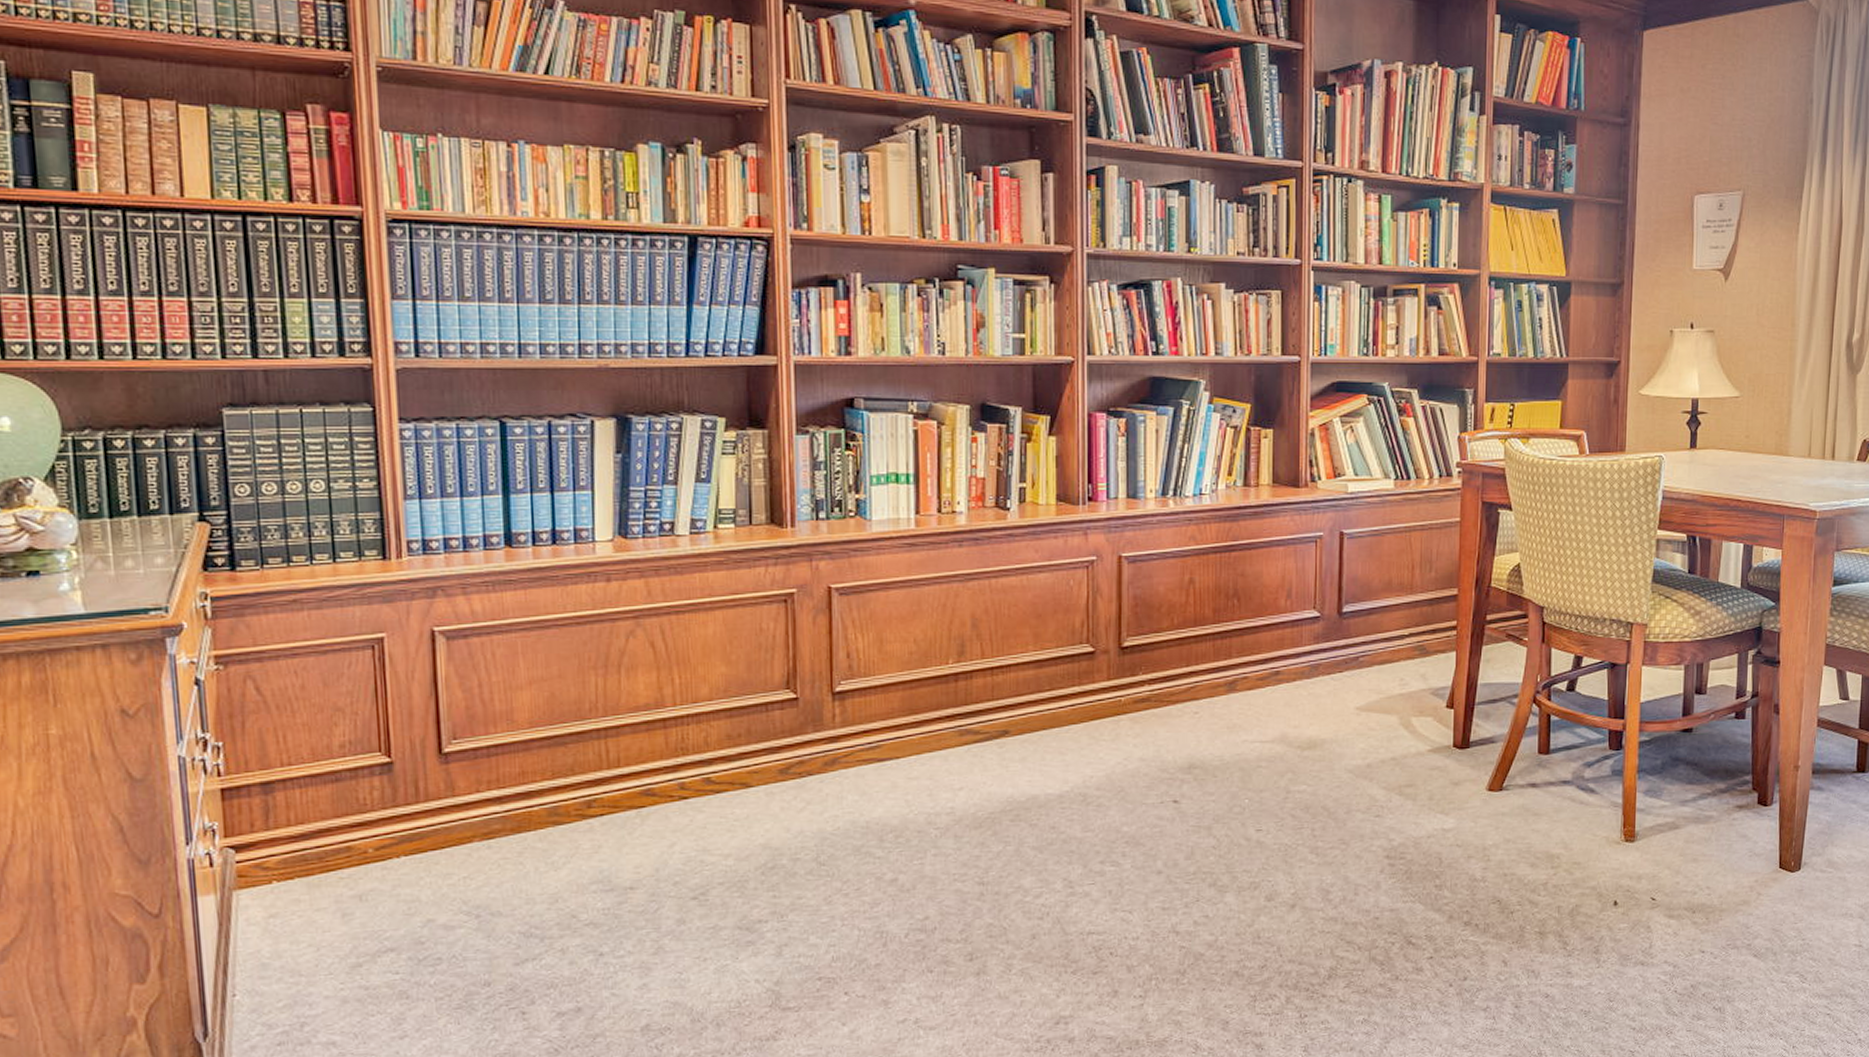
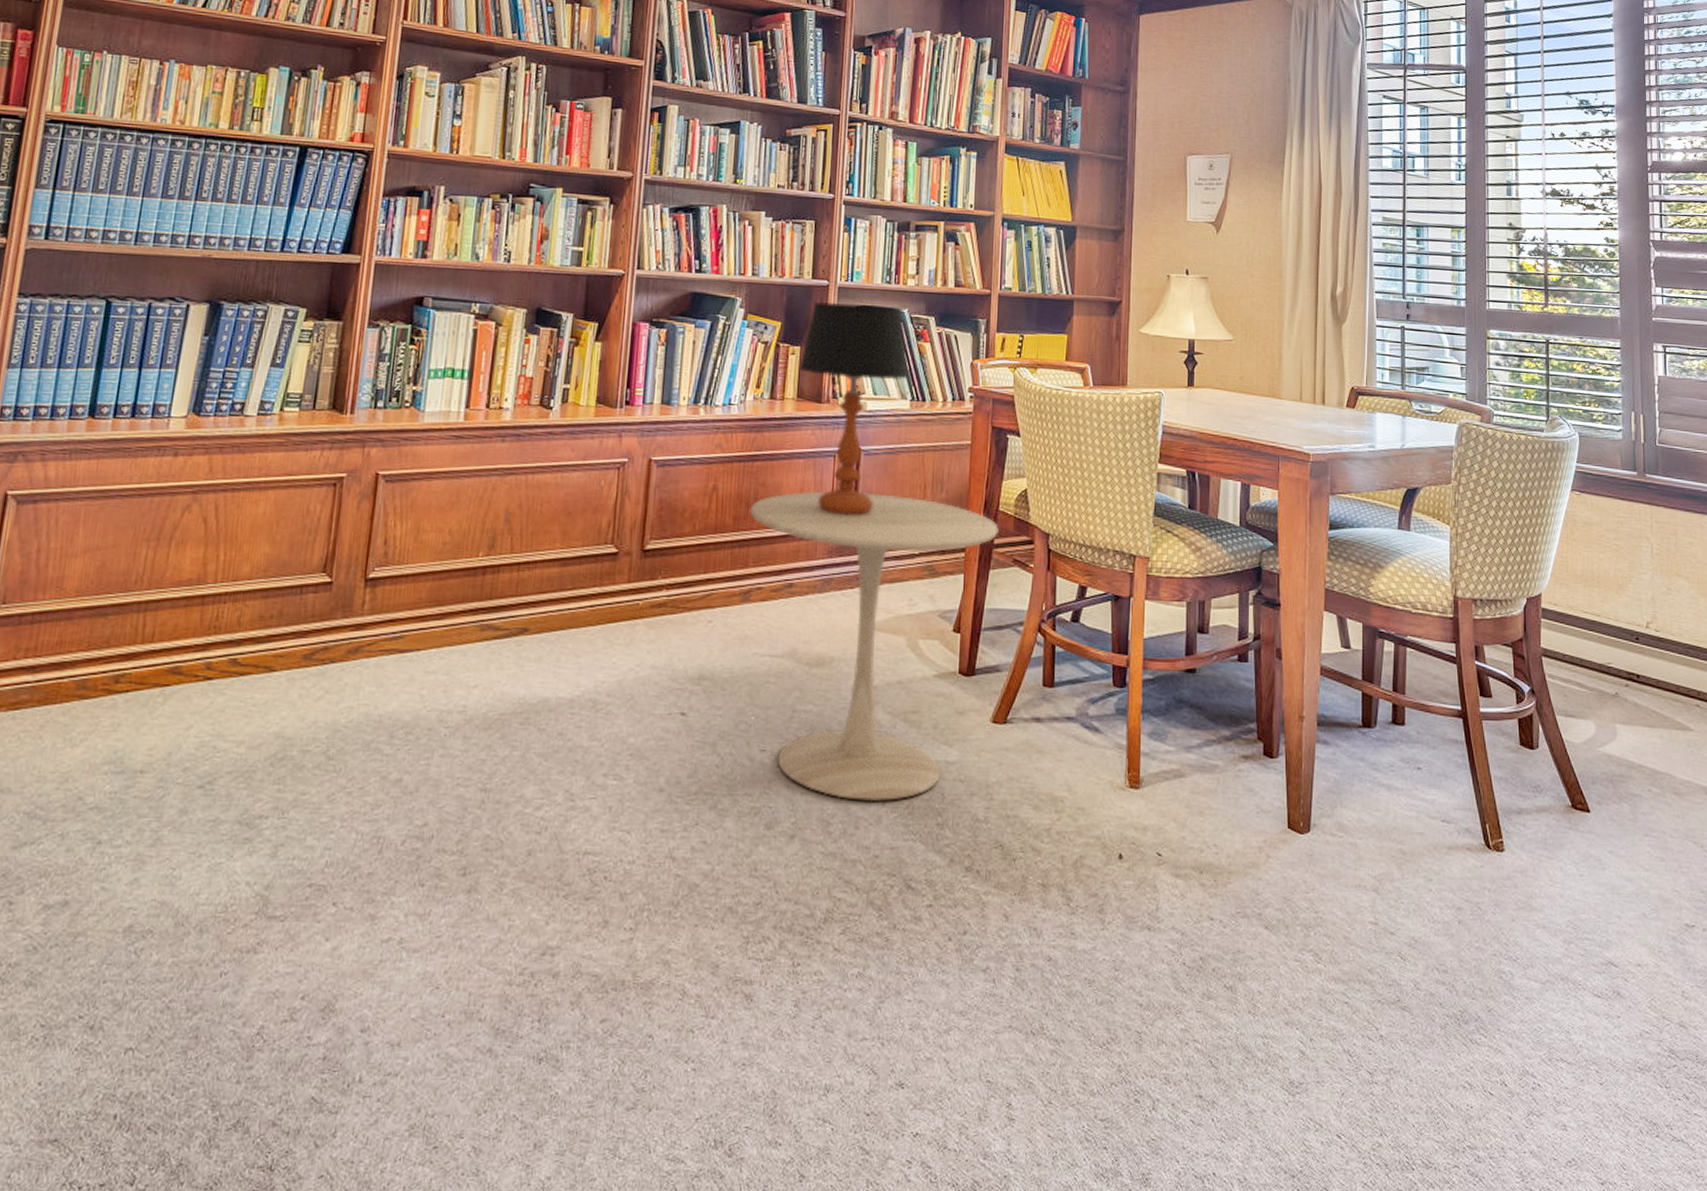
side table: none [1228,577,1491,870] -> present [749,491,999,802]
table lamp: none [1273,379,1392,601] -> present [799,302,909,516]

